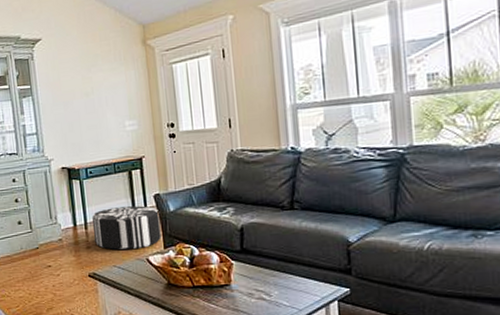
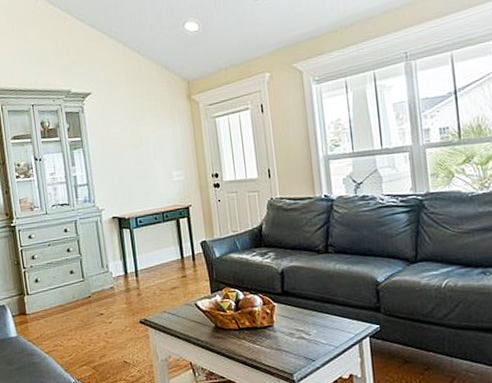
pouf: present [92,205,161,250] -> none [142,252,208,296]

